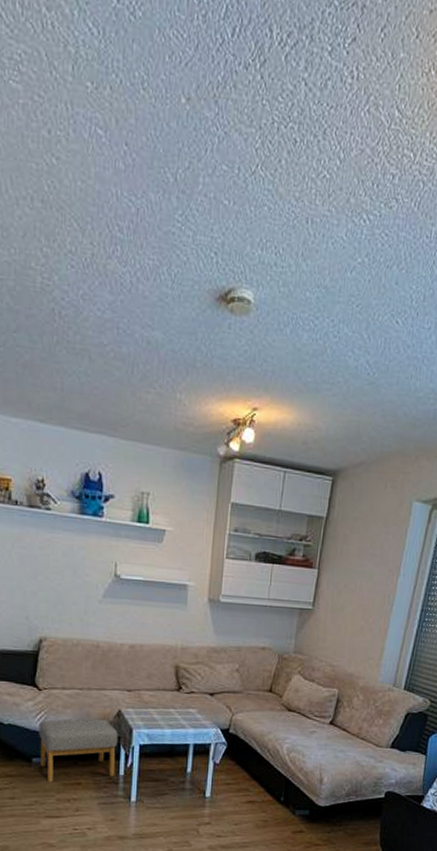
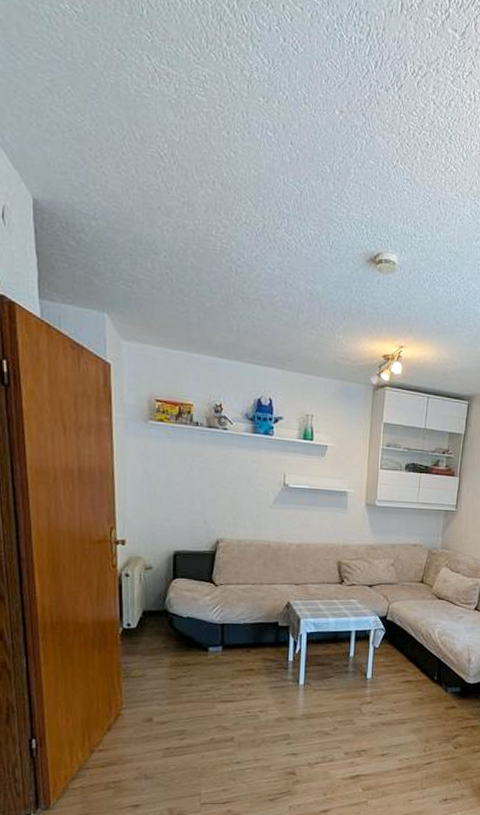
footstool: present [38,718,118,782] -> none [215,610,287,669]

